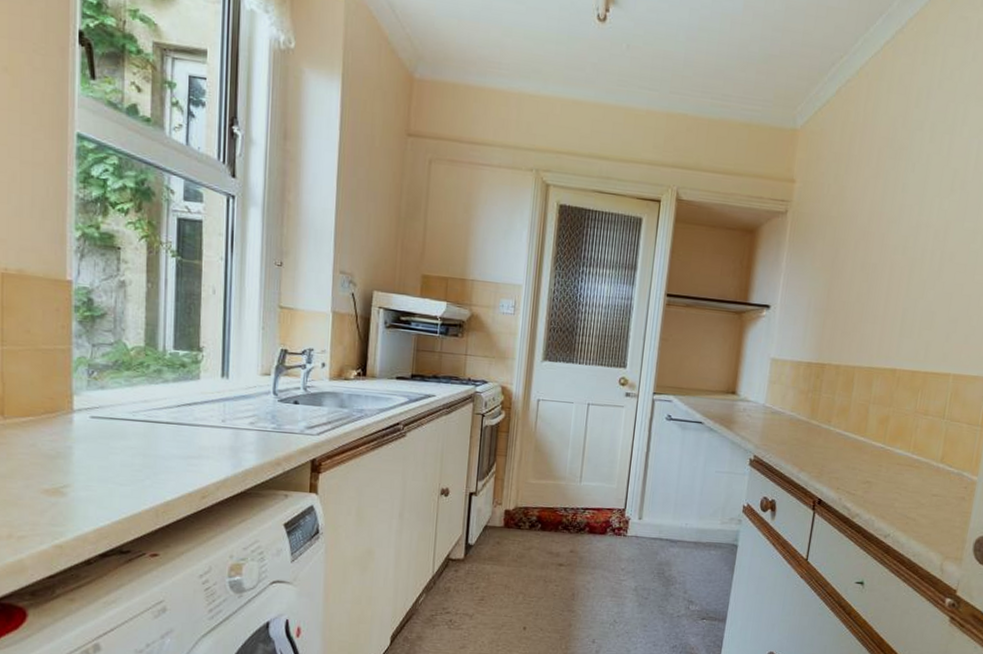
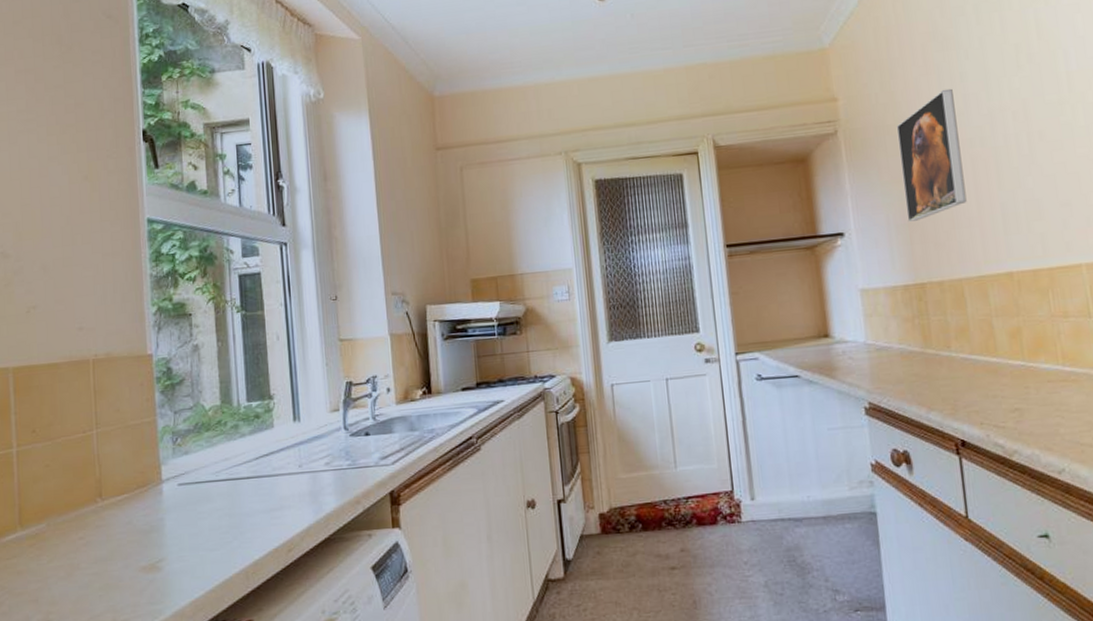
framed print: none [825,195,893,309] -> present [896,88,967,222]

